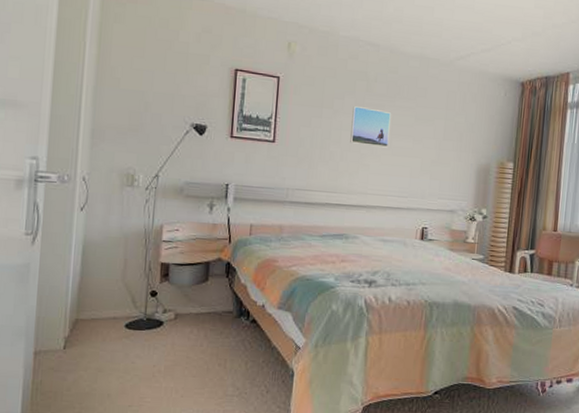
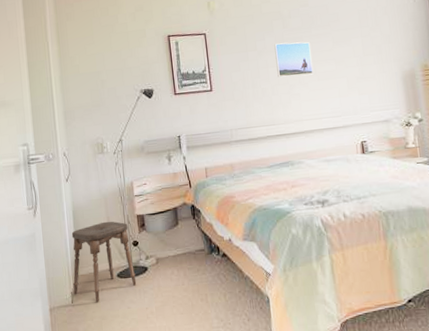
stool: none [67,263,148,353] -> present [71,221,137,303]

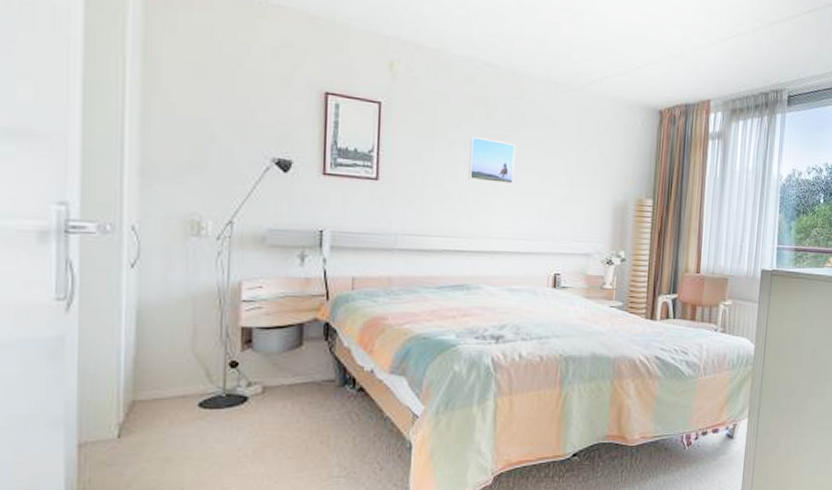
stool: present [71,221,137,303] -> none [122,330,229,439]

